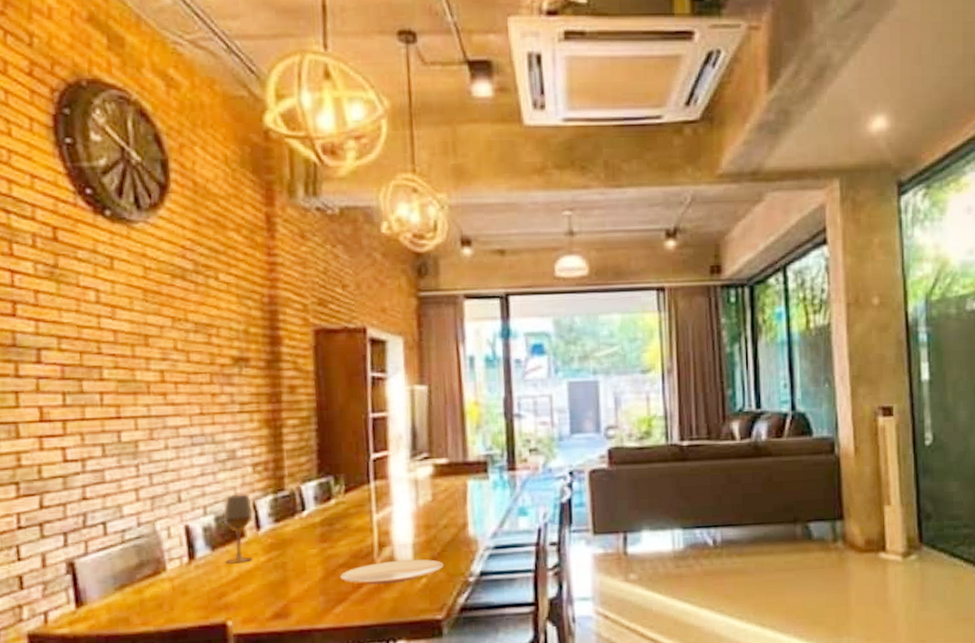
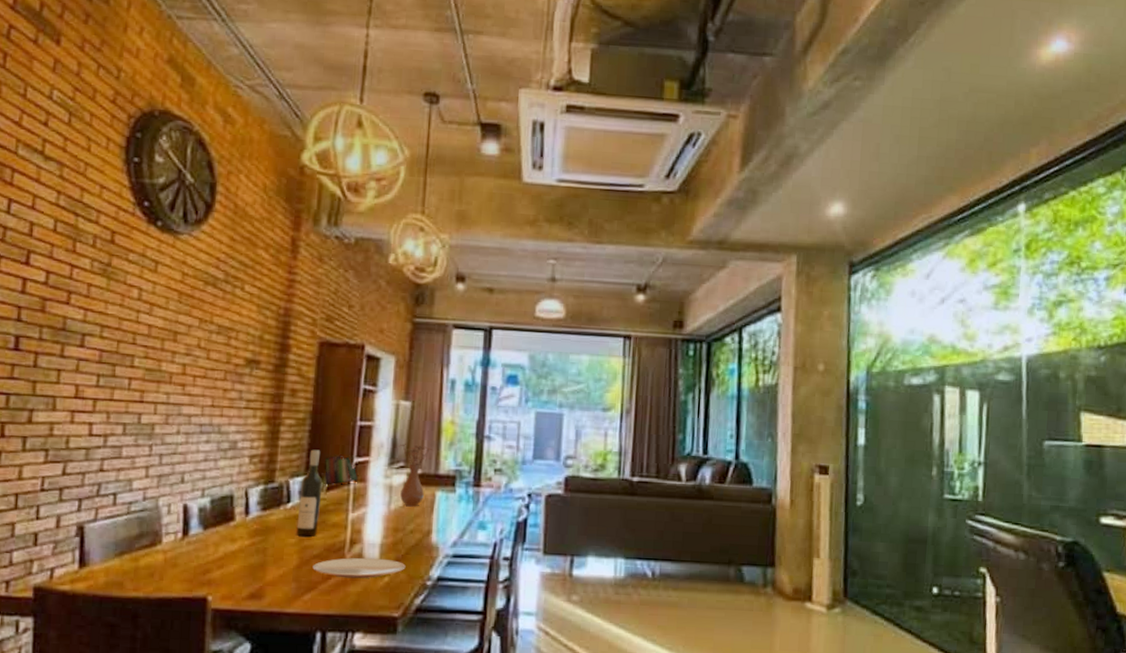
wine glass: present [223,494,254,564] -> none [214,481,245,544]
bottle: none [315,449,341,545] -> present [296,449,323,537]
books: none [339,453,379,486] -> present [325,456,359,484]
vase: none [419,431,459,500] -> present [399,443,434,507]

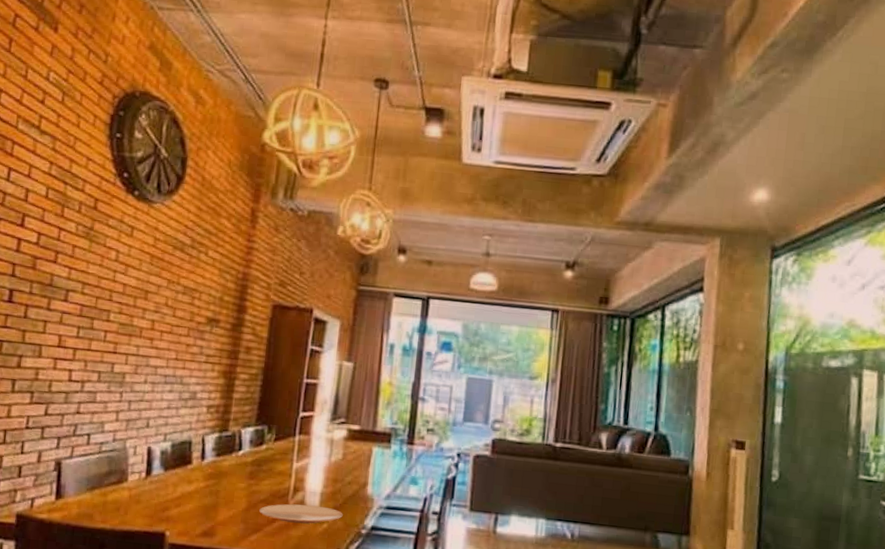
bottle: present [296,449,323,537] -> none [246,402,271,483]
books: present [325,456,359,484] -> none [273,409,303,435]
vase: present [399,443,434,507] -> none [340,400,372,460]

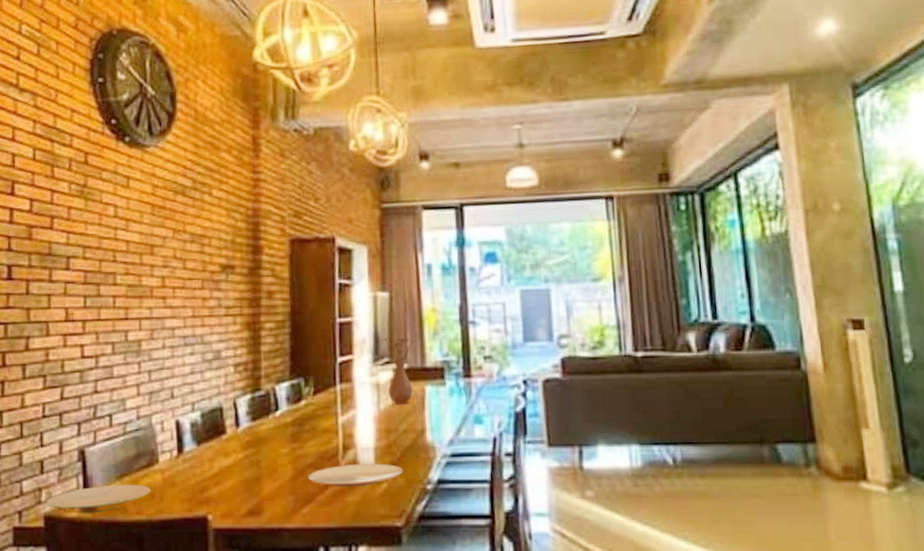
plate: none [19,494,118,518] -> present [45,484,151,514]
vase: none [340,400,372,460] -> present [381,336,418,405]

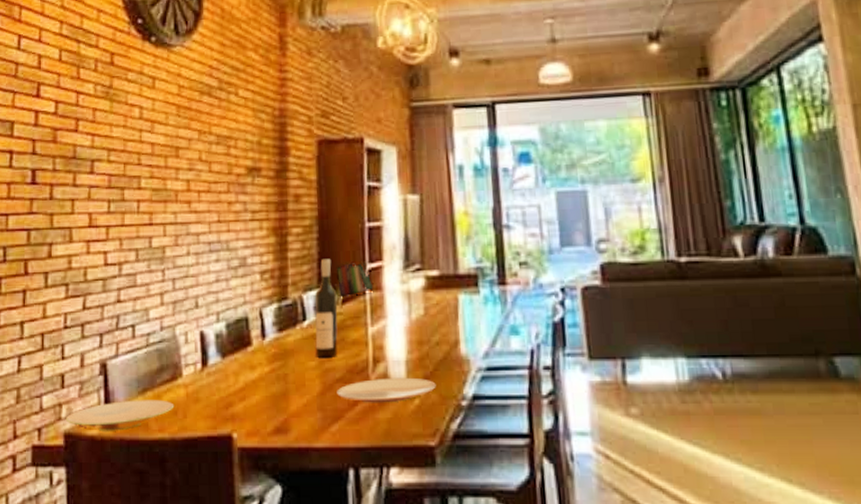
bottle: none [287,352,309,445] -> present [315,258,338,358]
books: none [309,356,344,388] -> present [337,263,374,296]
vase: present [381,336,418,405] -> none [412,241,450,315]

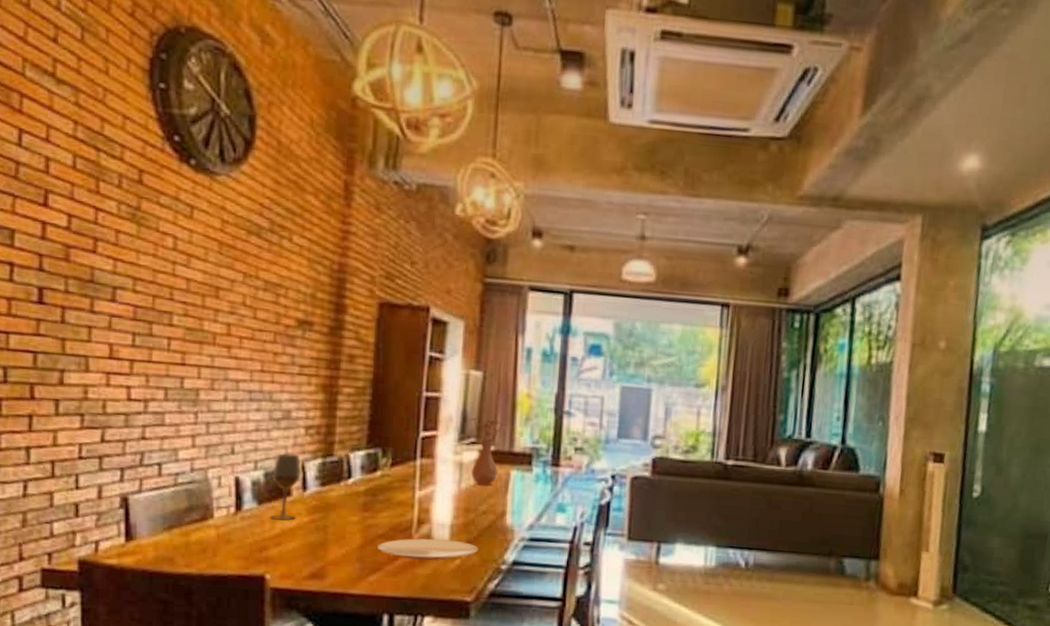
plate: present [65,399,175,431] -> none [80,535,204,563]
wine glass: none [233,301,260,373] -> present [270,453,302,521]
bottle: present [315,258,338,358] -> none [359,421,386,515]
books: present [337,263,374,296] -> none [388,429,426,460]
vase: none [412,241,450,315] -> present [469,417,508,486]

